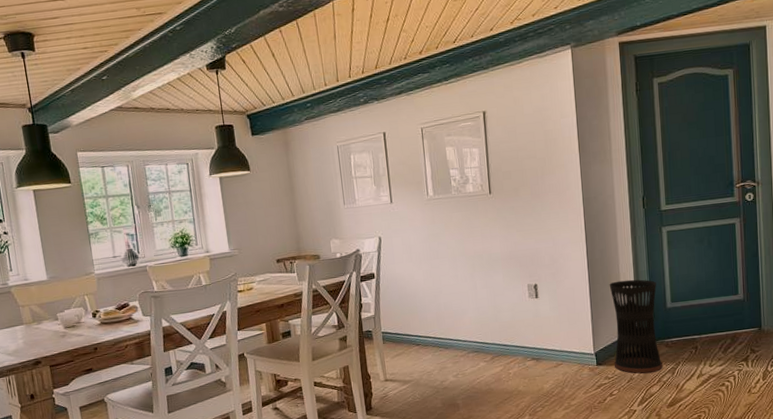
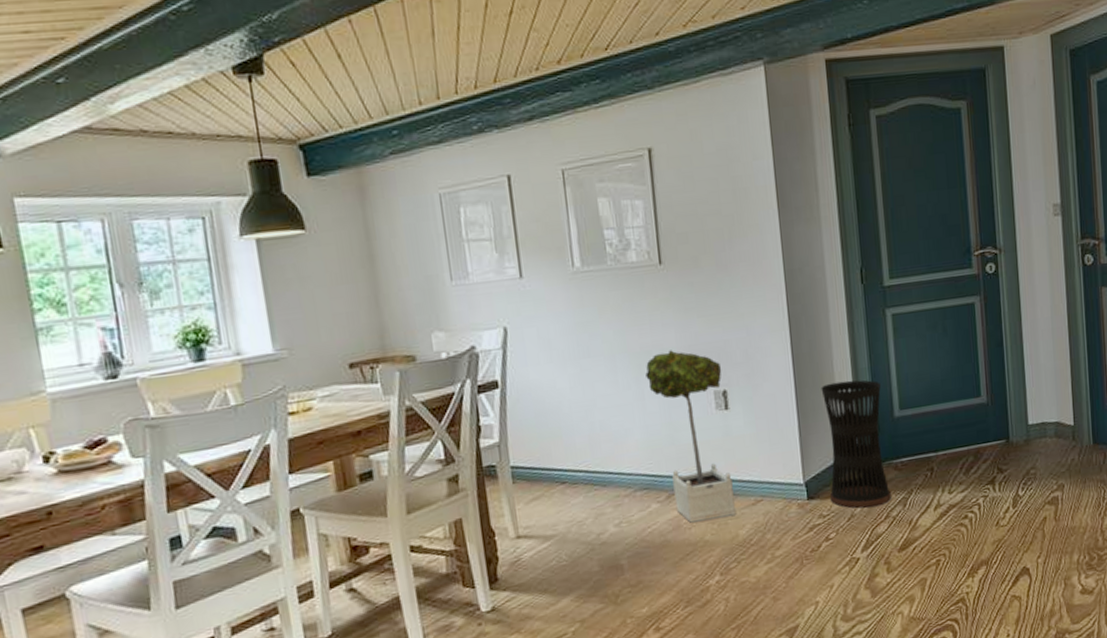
potted tree: none [478,255,542,377] -> present [645,350,736,523]

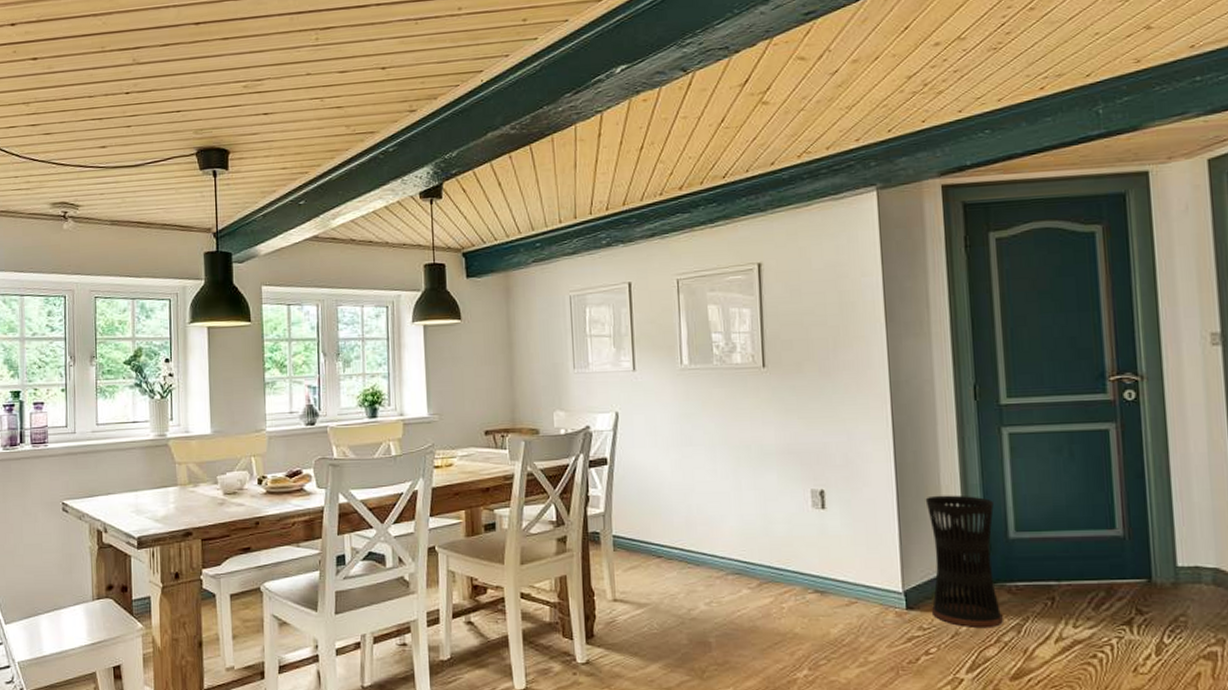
potted tree: present [645,350,736,523] -> none [744,447,828,613]

